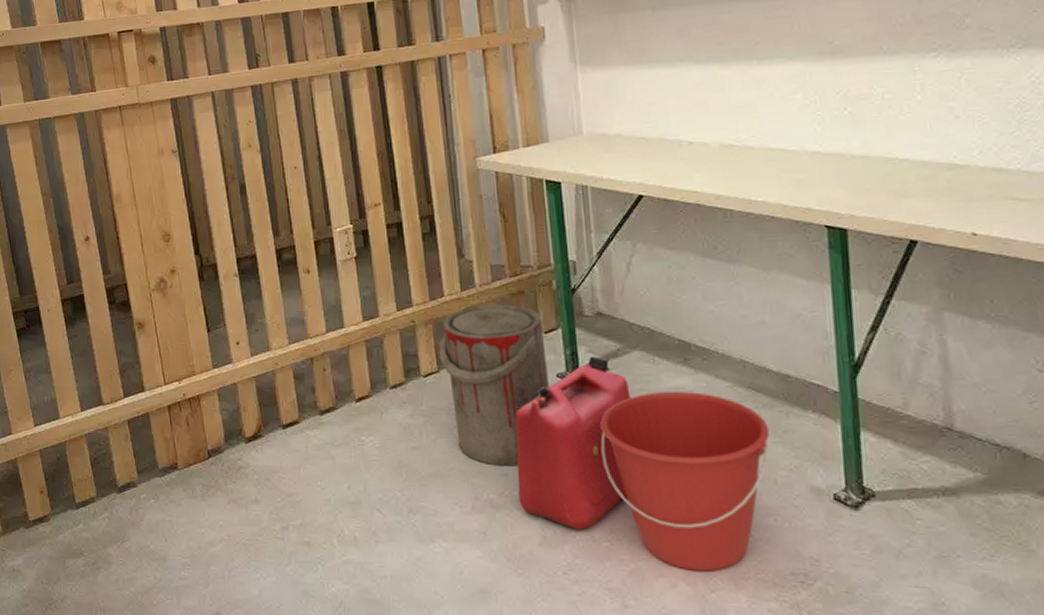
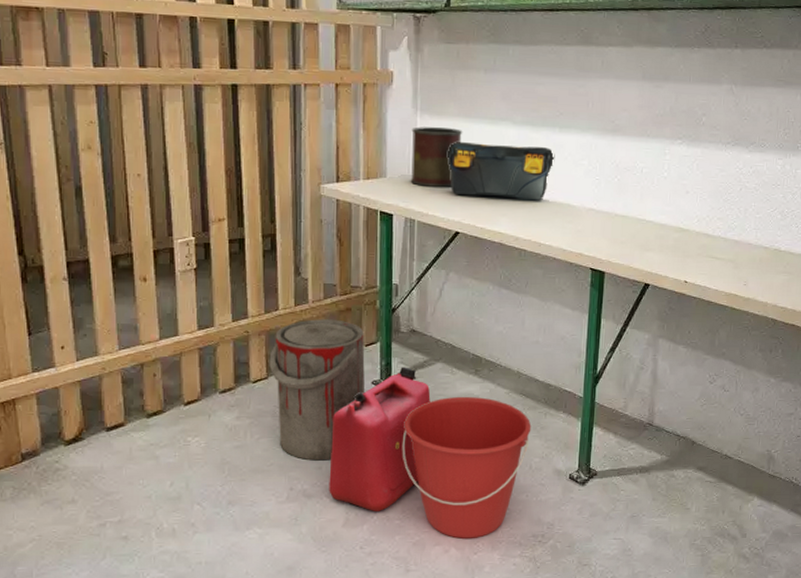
paint can: none [572,78,634,148] -> present [410,127,463,188]
toolbox: none [618,85,757,153] -> present [448,142,555,201]

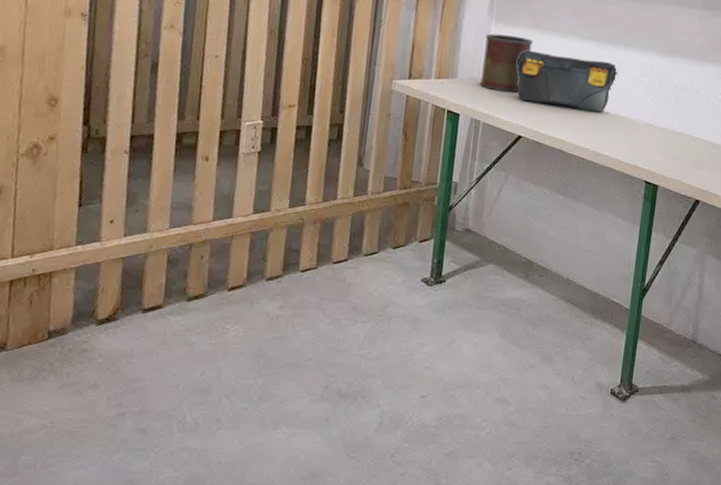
paint can: present [269,319,366,461] -> none [320,211,419,359]
fuel can: present [329,367,431,512] -> none [365,266,479,418]
bucket: present [402,396,532,539] -> none [444,300,577,452]

